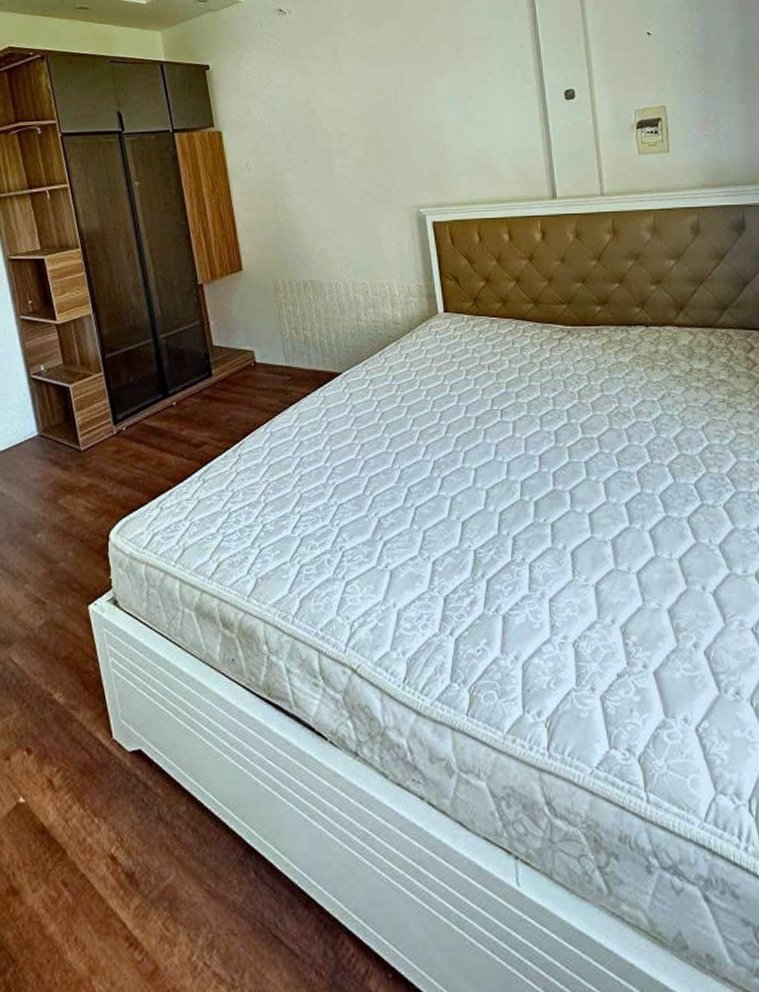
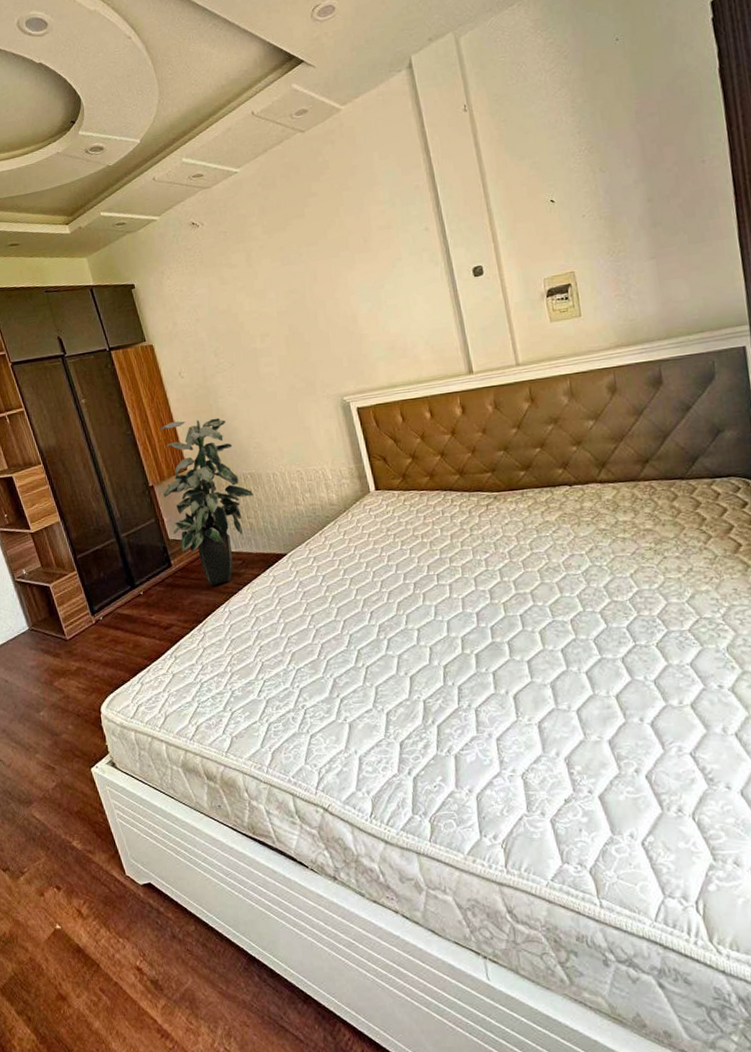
indoor plant: none [213,216,313,402] -> present [160,418,254,586]

